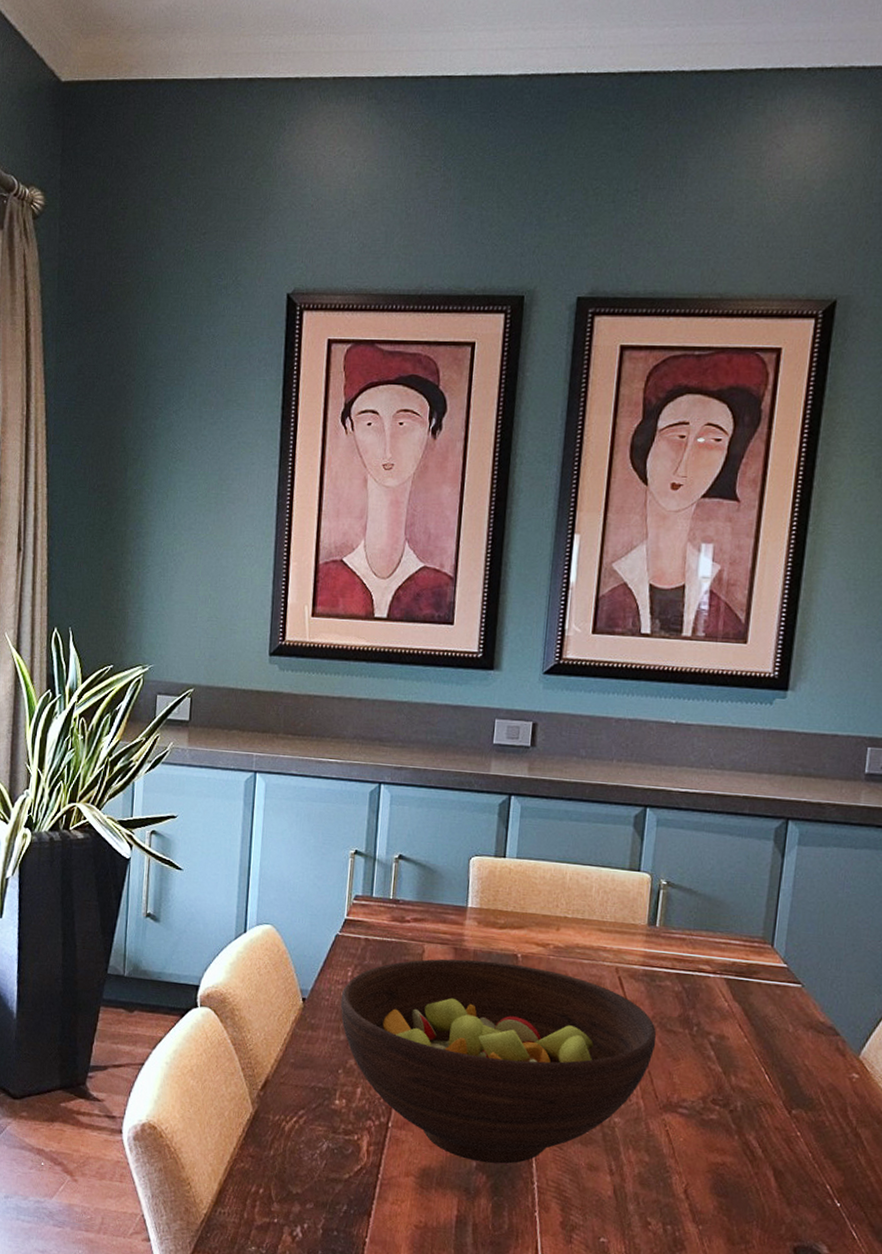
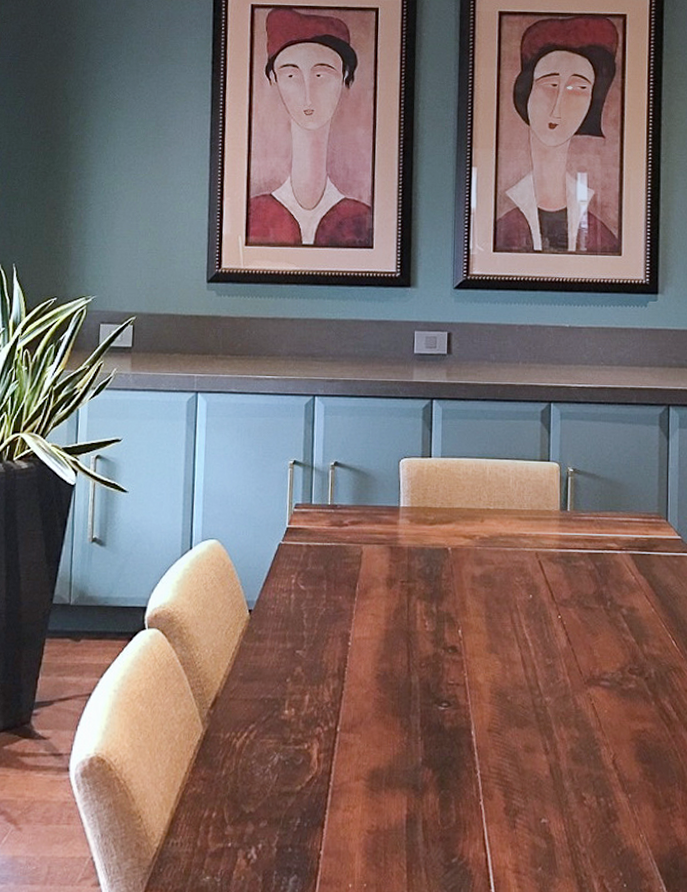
fruit bowl: present [340,958,657,1164] -> none [285,556,576,757]

